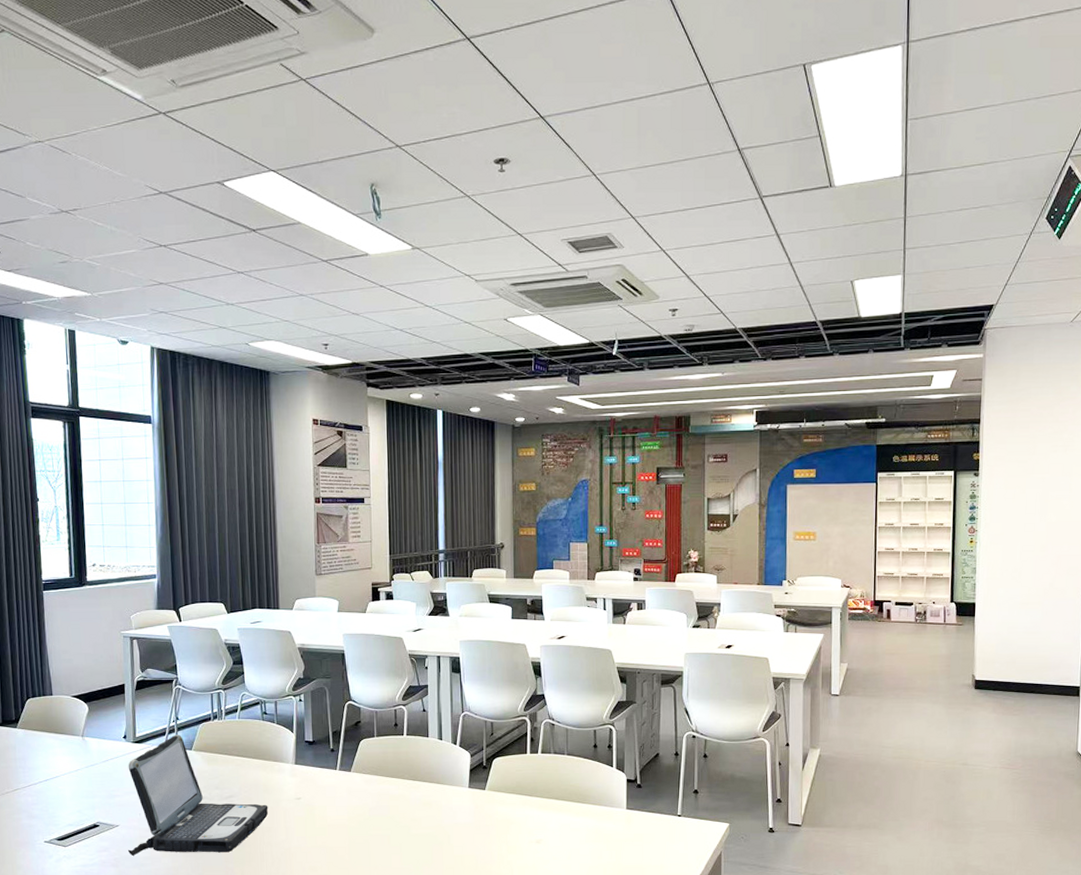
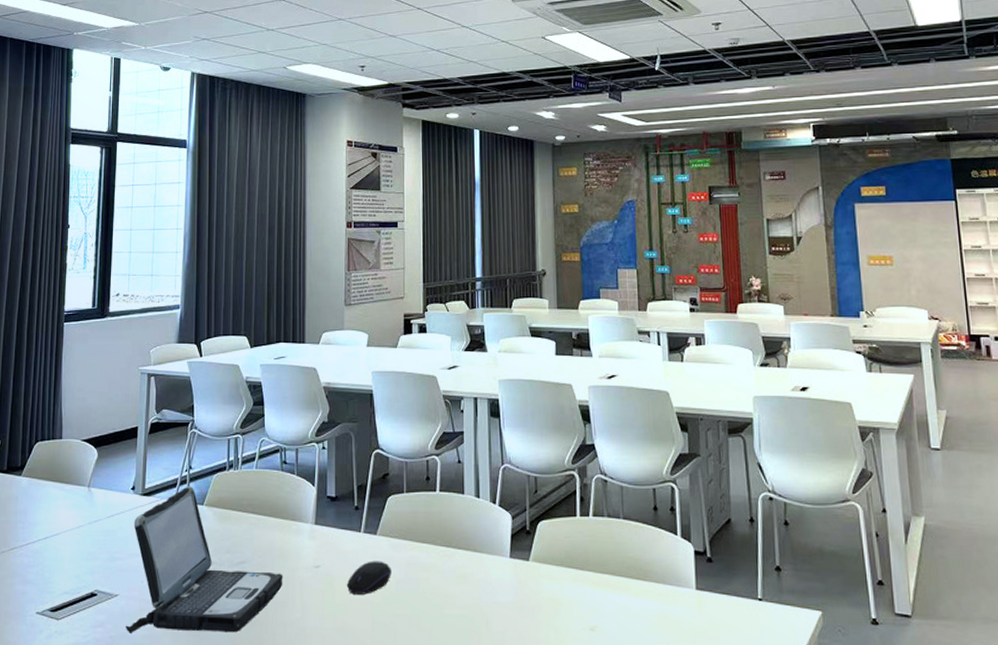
computer mouse: none [325,793,365,820] -> present [346,561,391,594]

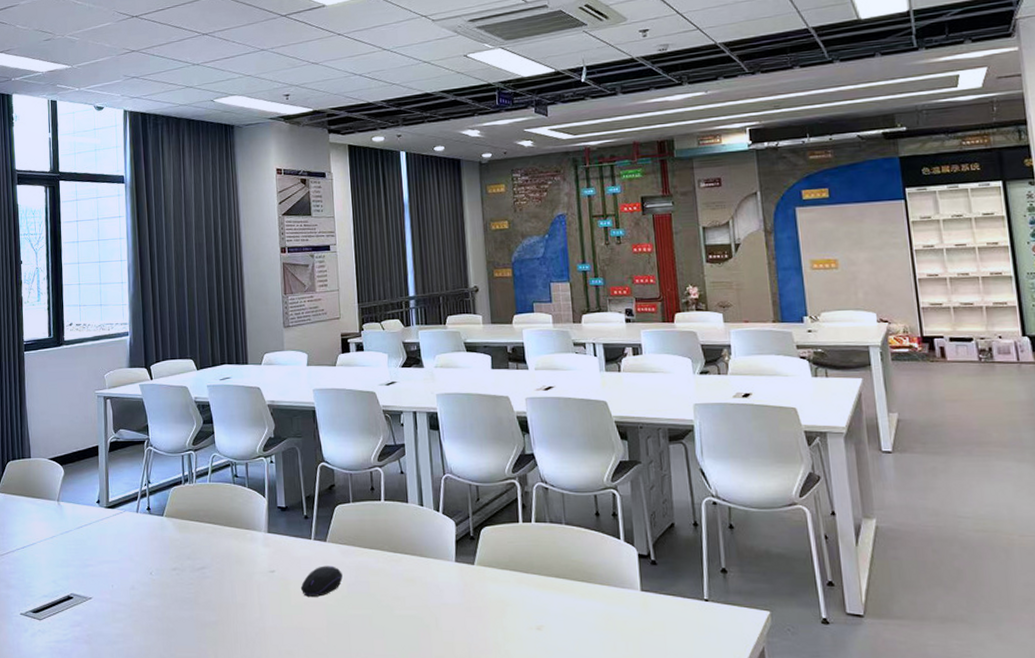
laptop: present [126,486,283,633] -> none [101,499,242,632]

